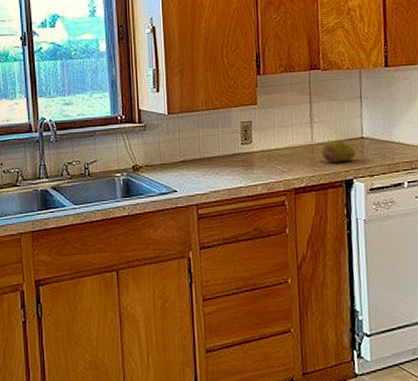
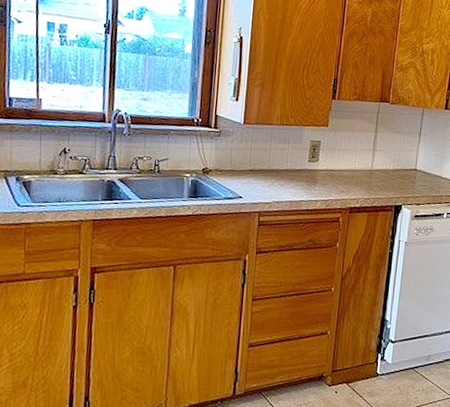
fruit: present [321,141,356,163] -> none [378,169,408,190]

